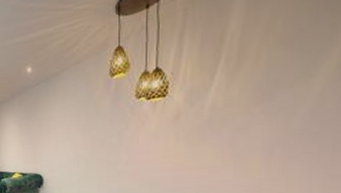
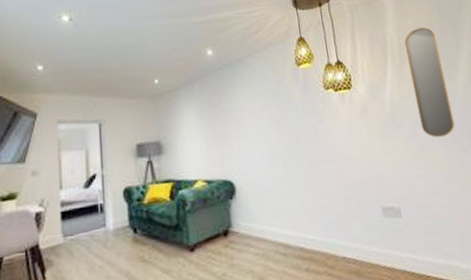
home mirror: none [243,15,300,145] -> present [404,27,455,138]

